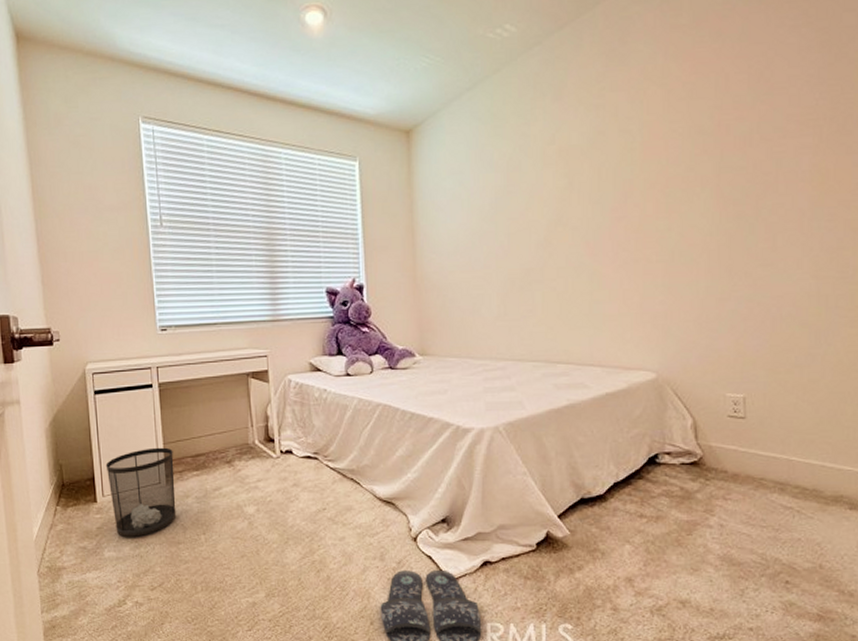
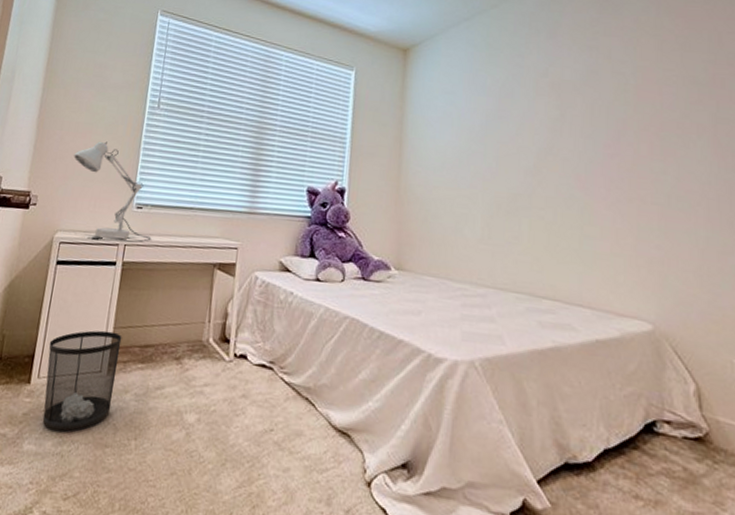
desk lamp: none [85,268,182,368] -> present [74,141,152,243]

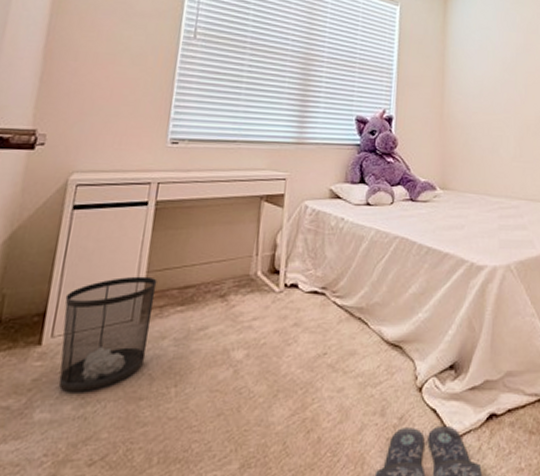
desk lamp: present [74,141,152,243] -> none [92,73,190,181]

